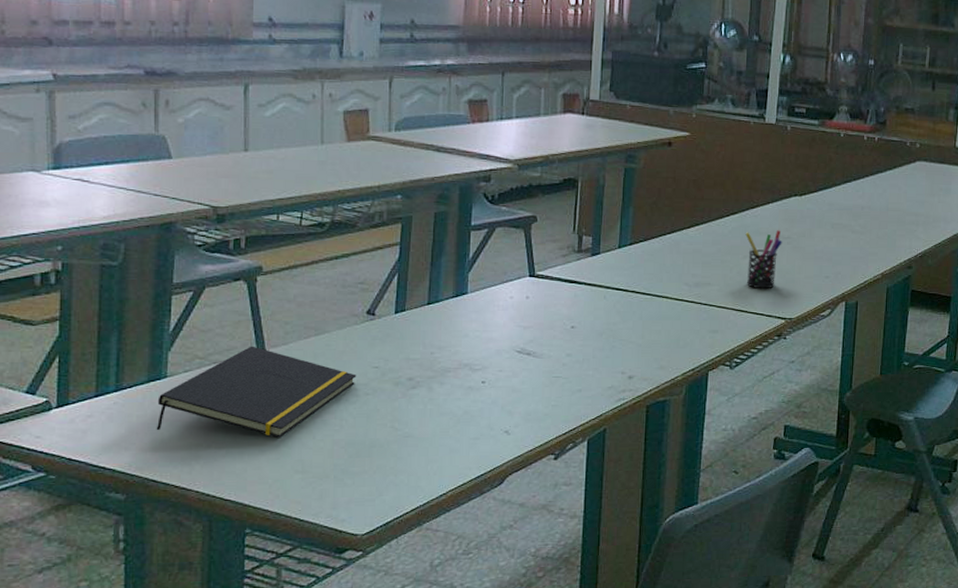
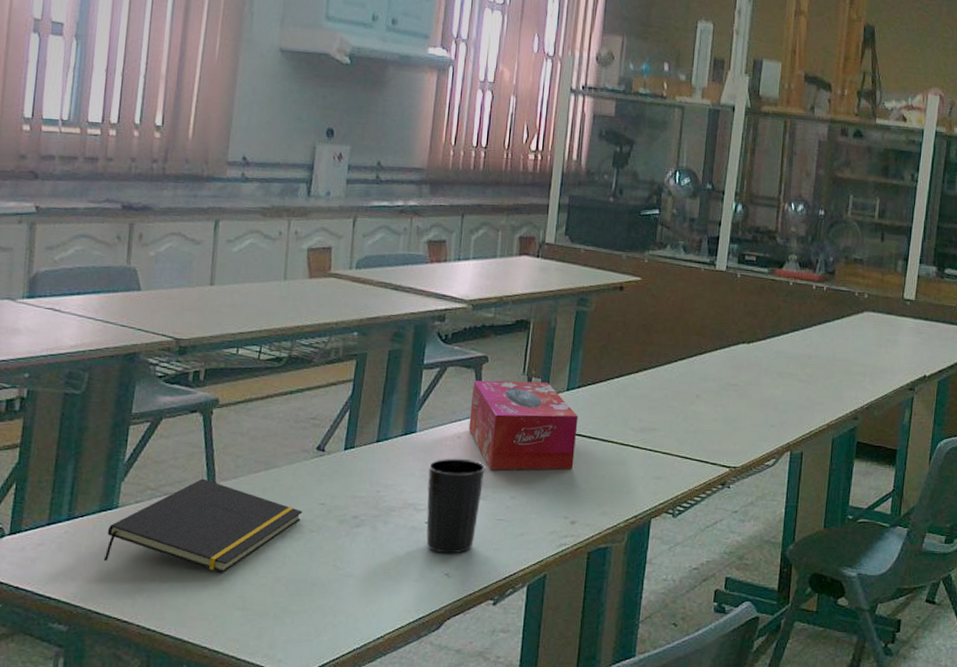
cup: none [481,318,540,412] -> present [426,458,486,554]
tissue box: none [520,240,631,329] -> present [468,380,579,470]
pen holder: present [745,230,782,289] -> none [691,377,729,436]

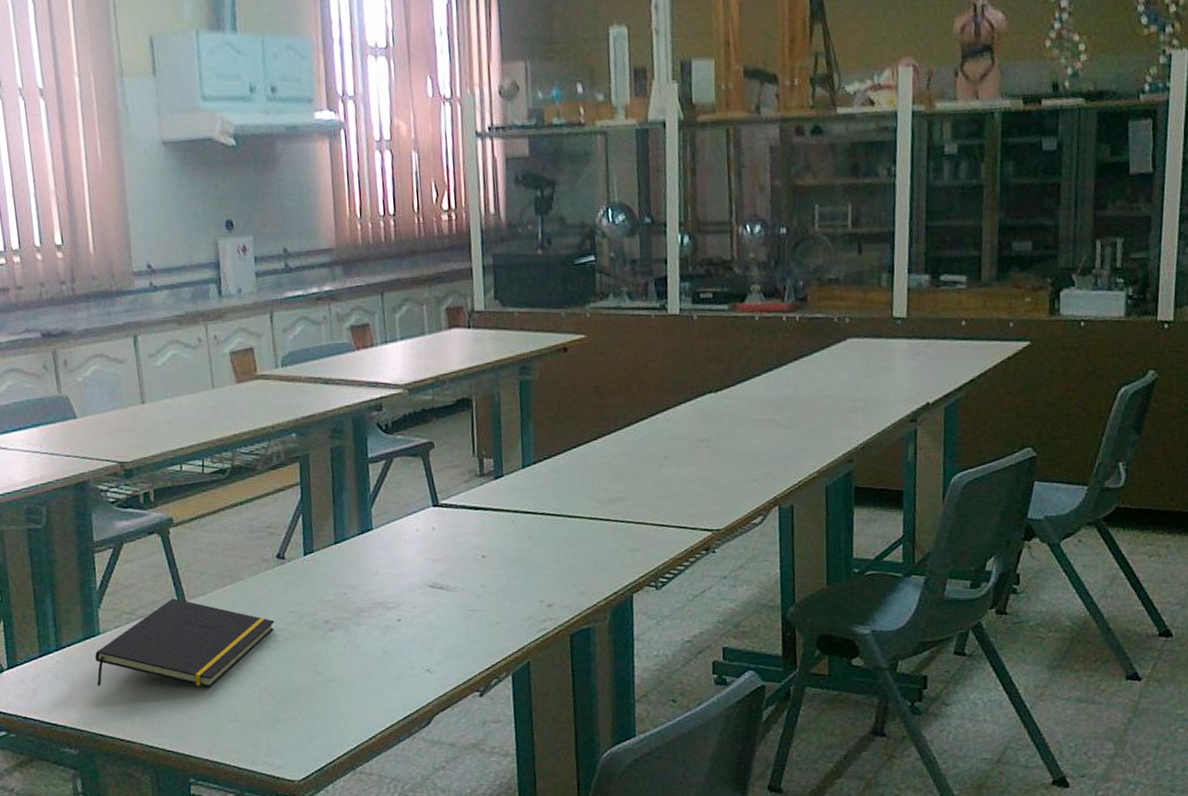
cup: present [426,458,486,554] -> none [390,551,450,650]
tissue box: present [468,380,579,470] -> none [422,462,542,560]

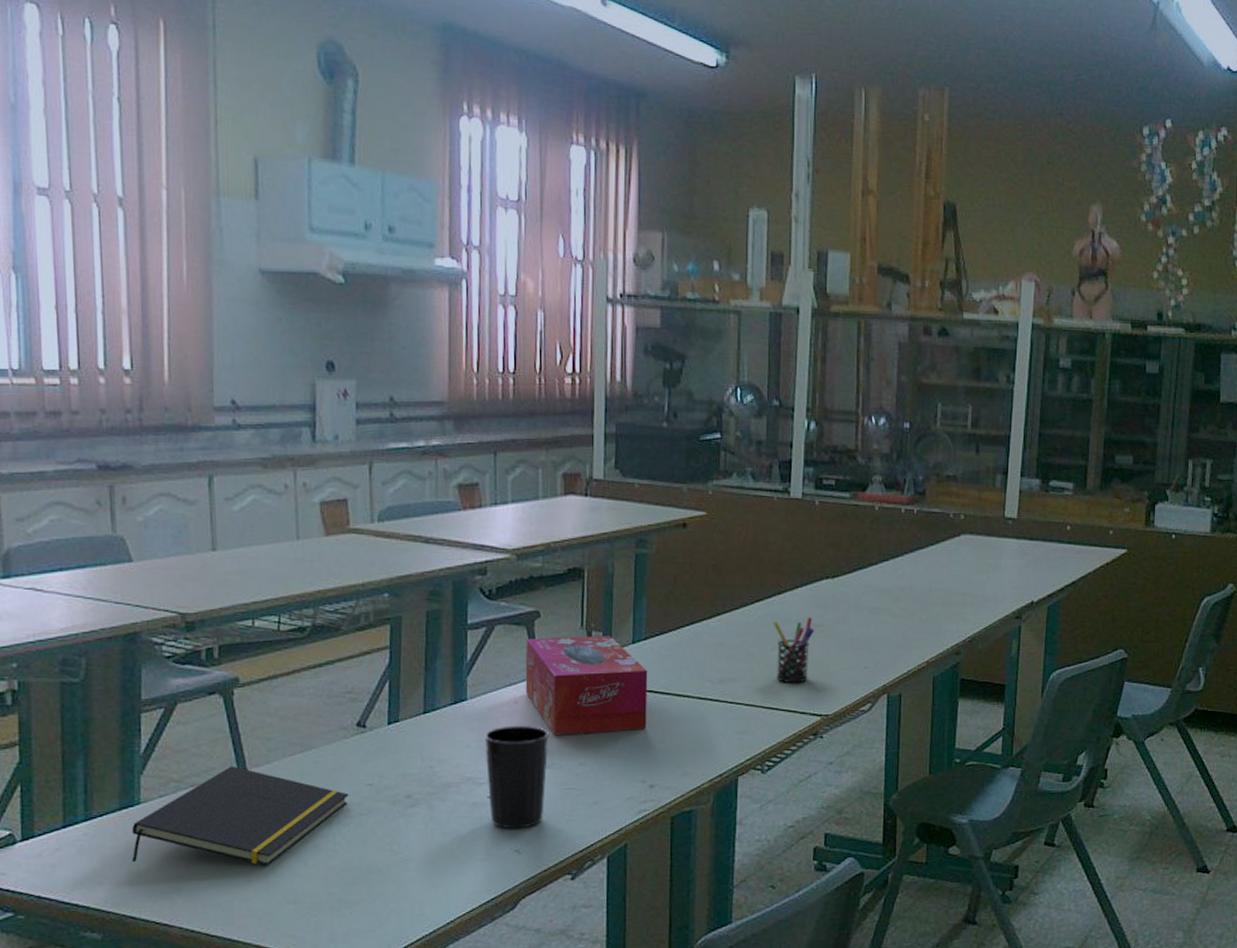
cup: none [390,551,450,650] -> present [484,725,549,829]
tissue box: none [422,462,542,560] -> present [525,636,648,736]
pen holder: none [658,433,700,500] -> present [773,617,814,684]

